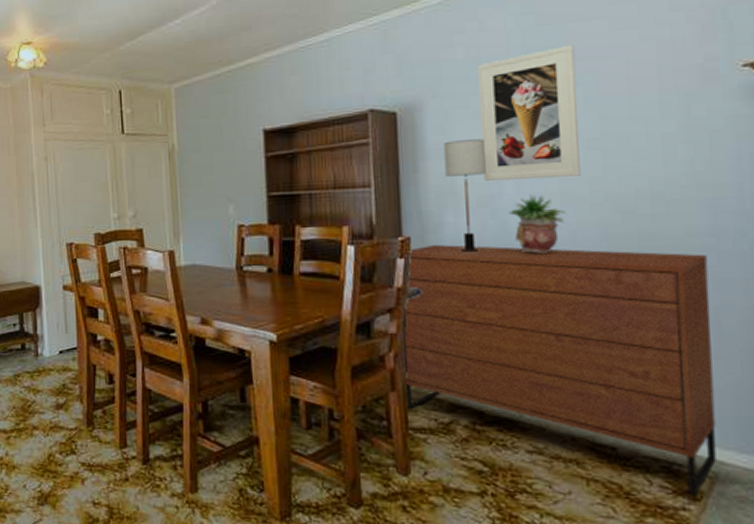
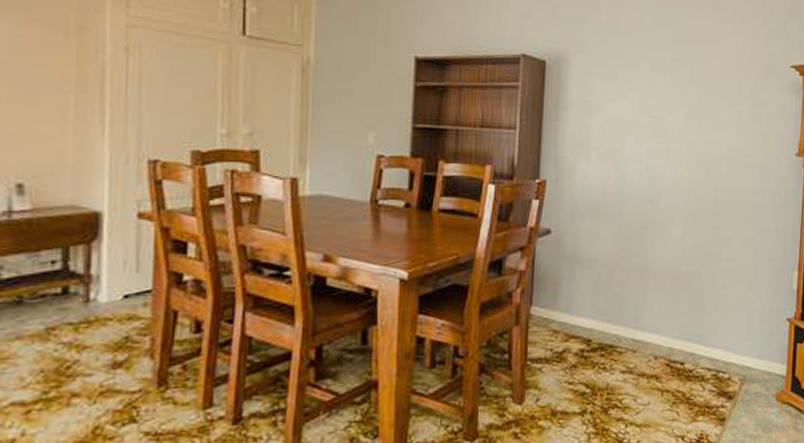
dresser: present [403,245,716,496] -> none [526,189,756,395]
table lamp: present [444,139,486,254] -> none [582,95,616,198]
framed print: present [478,45,581,181] -> none [611,27,689,138]
potted plant: present [509,194,566,253] -> none [628,150,670,201]

